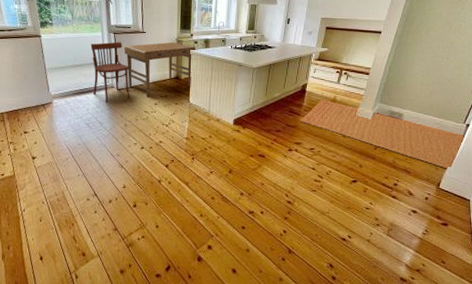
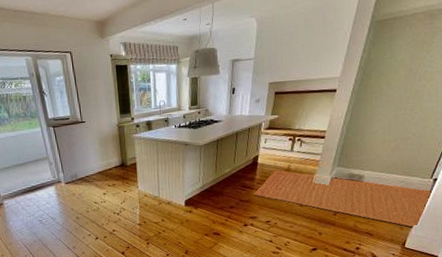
dining chair: present [90,42,130,103] -> none [31,135,78,198]
desk: present [124,42,196,97] -> none [65,129,138,188]

